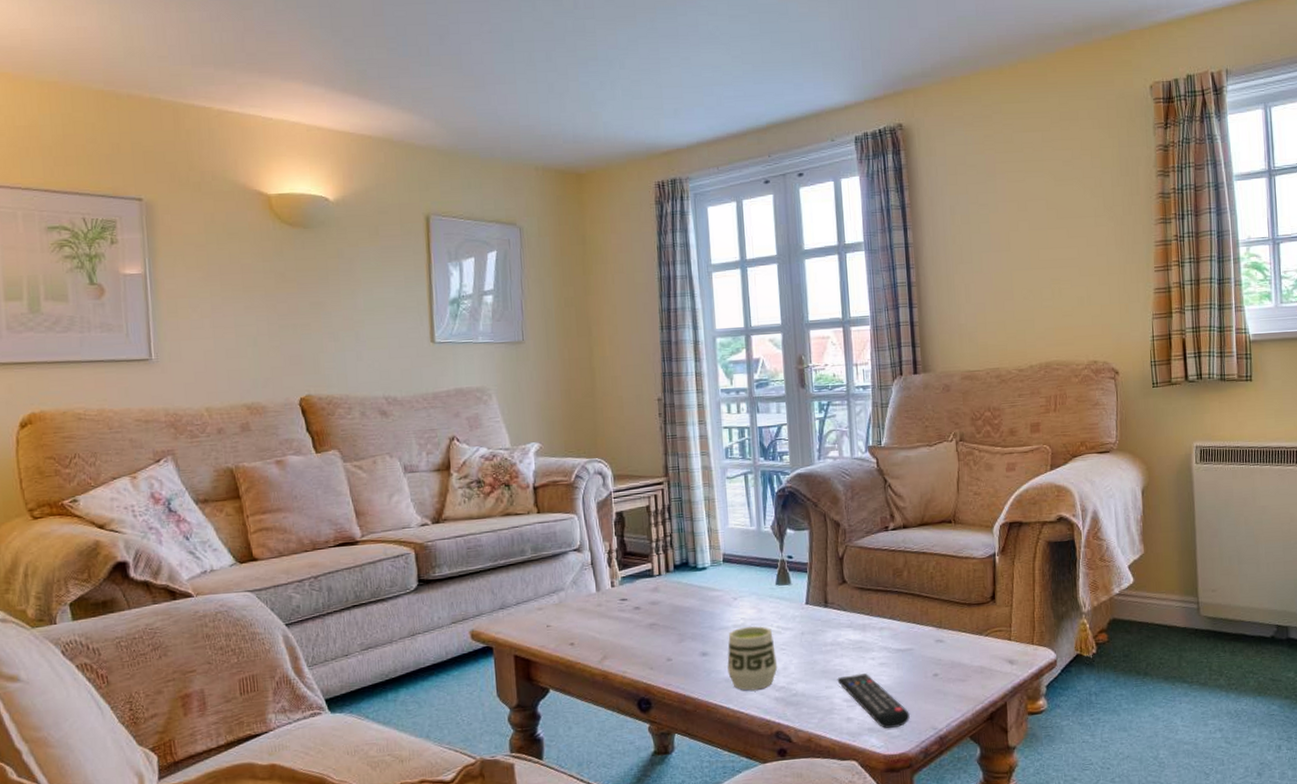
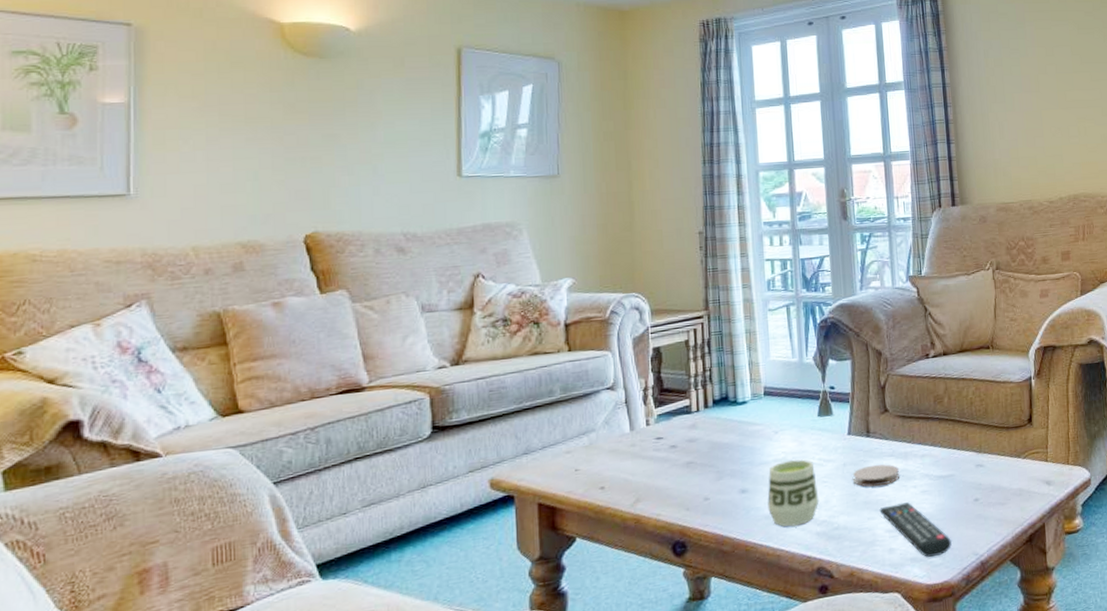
coaster: none [811,634,857,656] -> present [853,464,899,487]

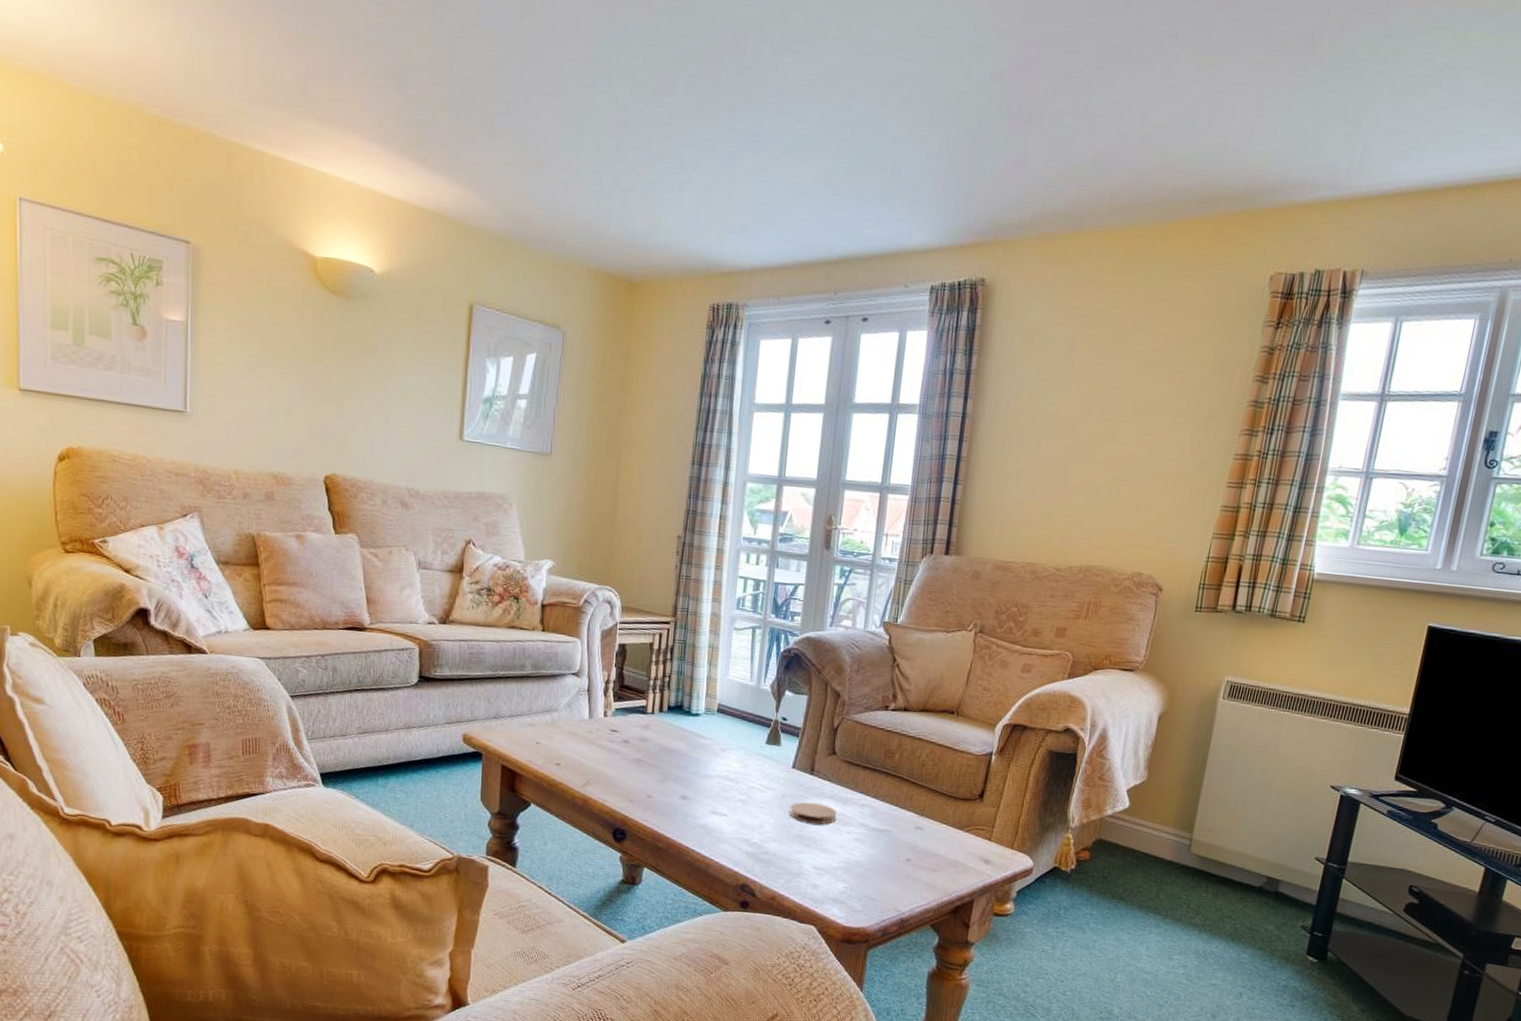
cup: present [767,459,820,527] -> none [704,779,755,841]
remote control: present [879,502,952,558] -> none [810,844,876,903]

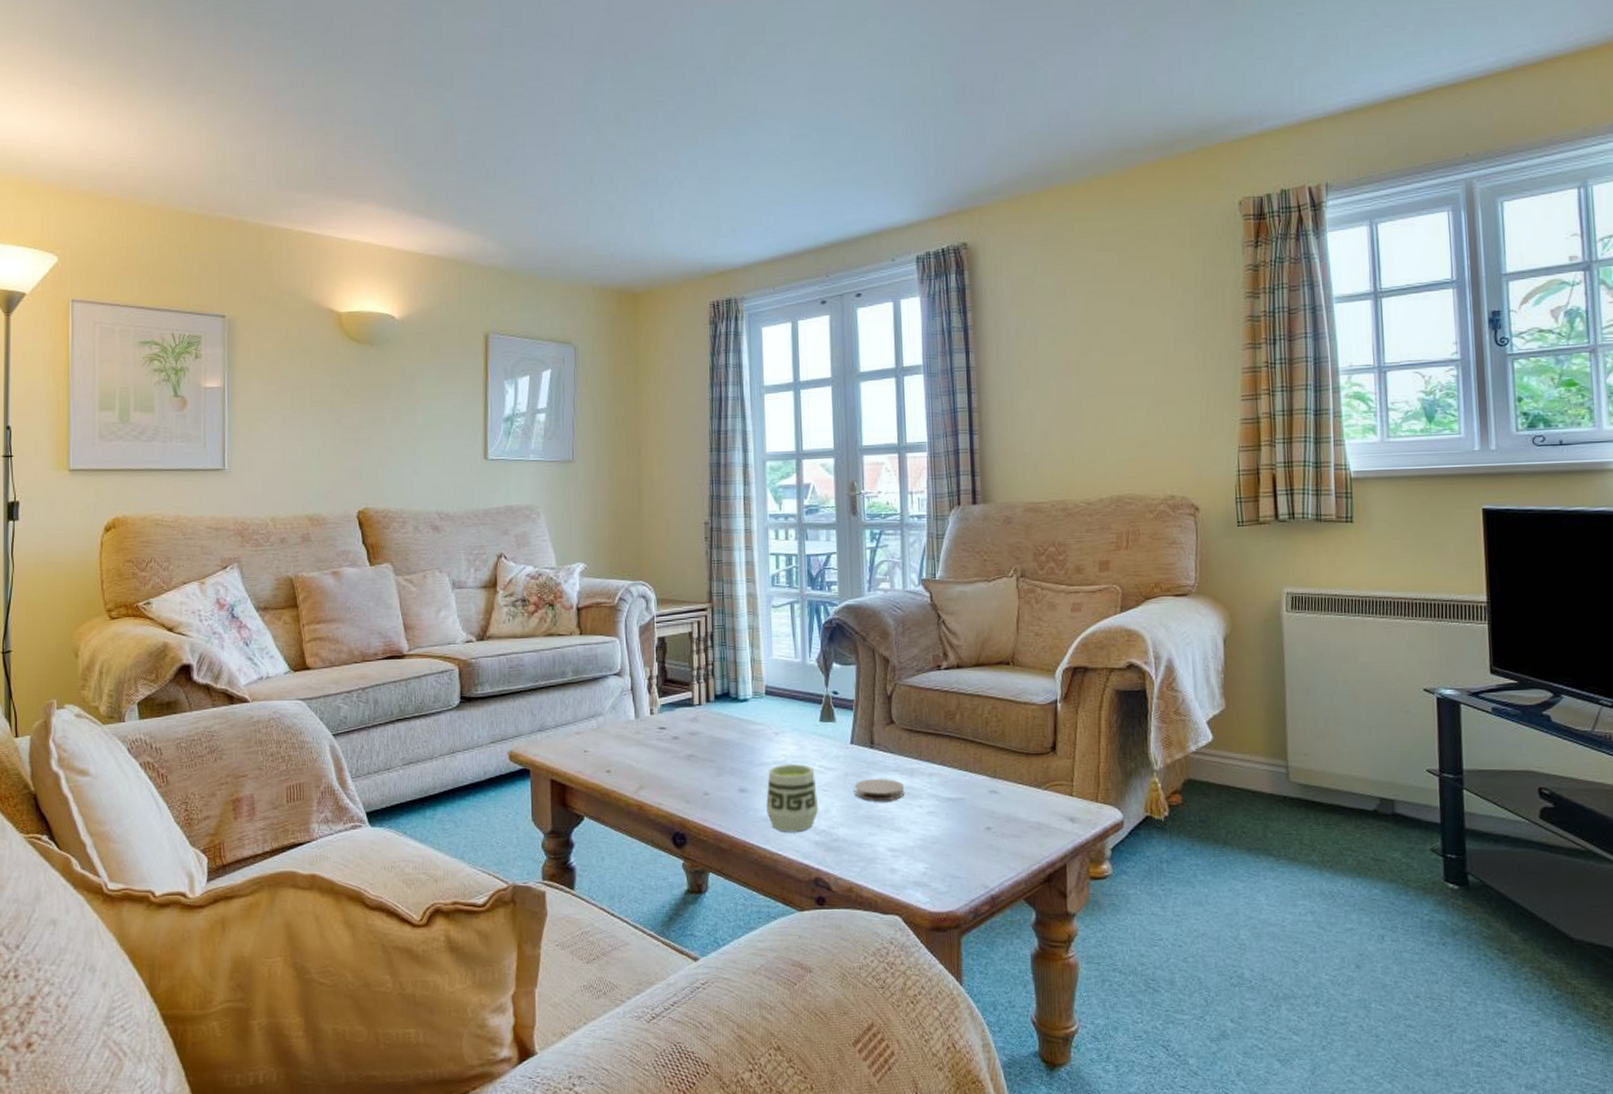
cup: none [704,779,755,841] -> present [766,763,819,832]

